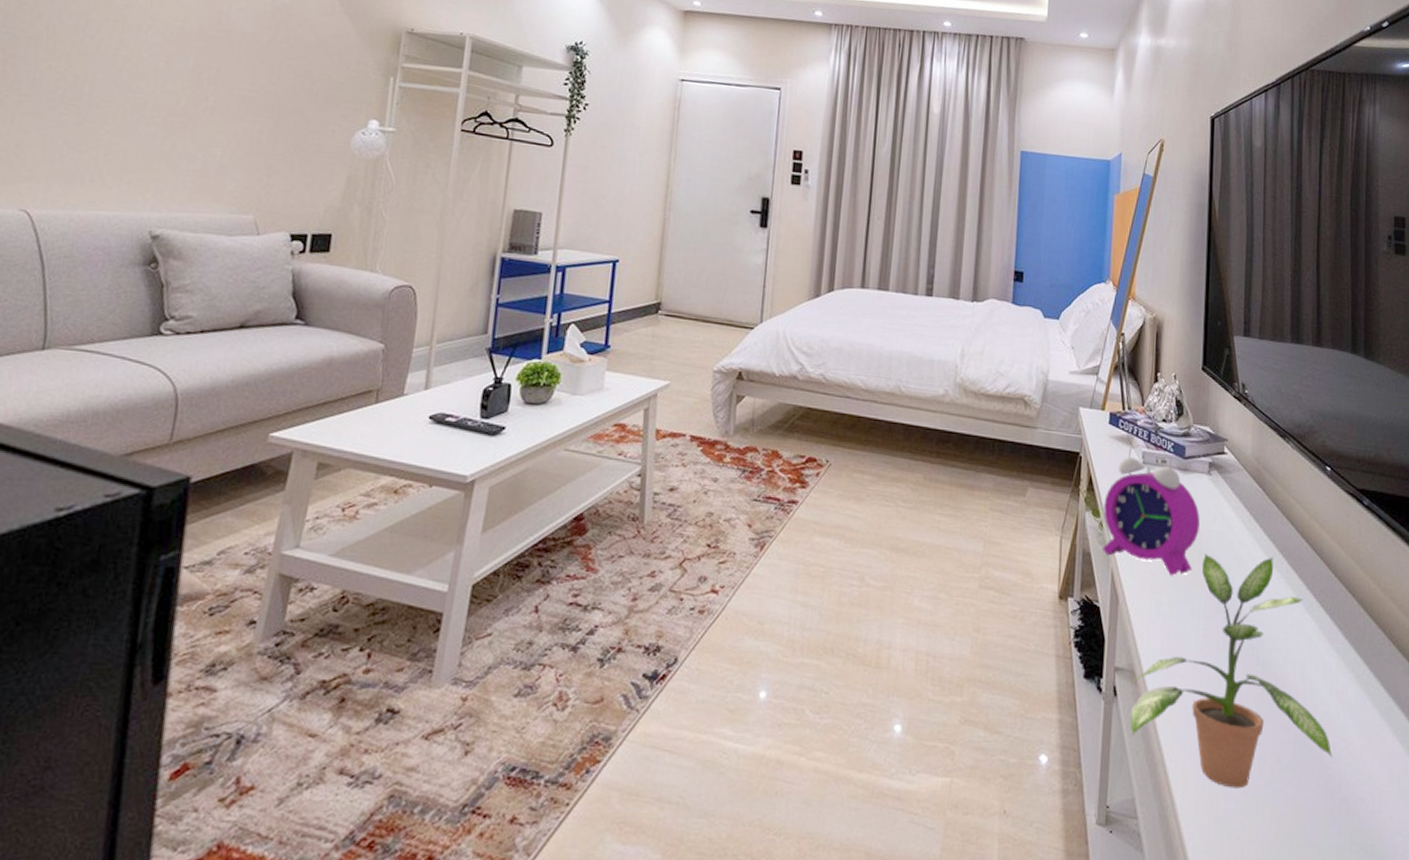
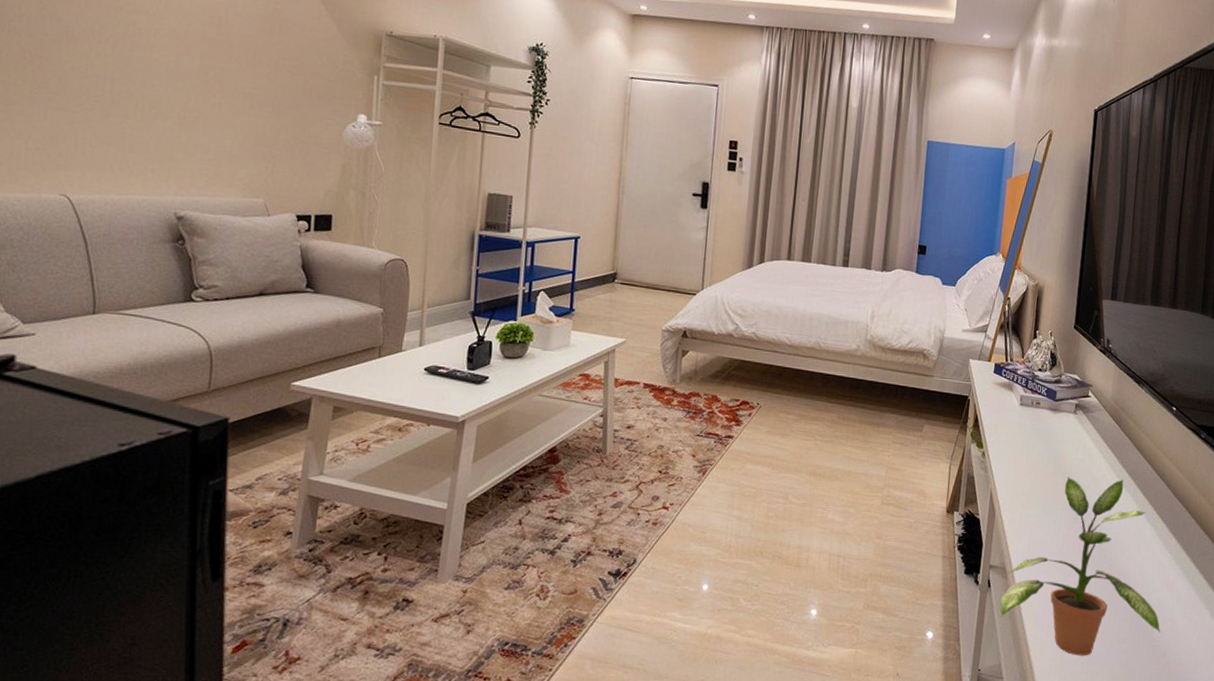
alarm clock: present [1101,444,1200,576] -> none [983,389,1065,494]

